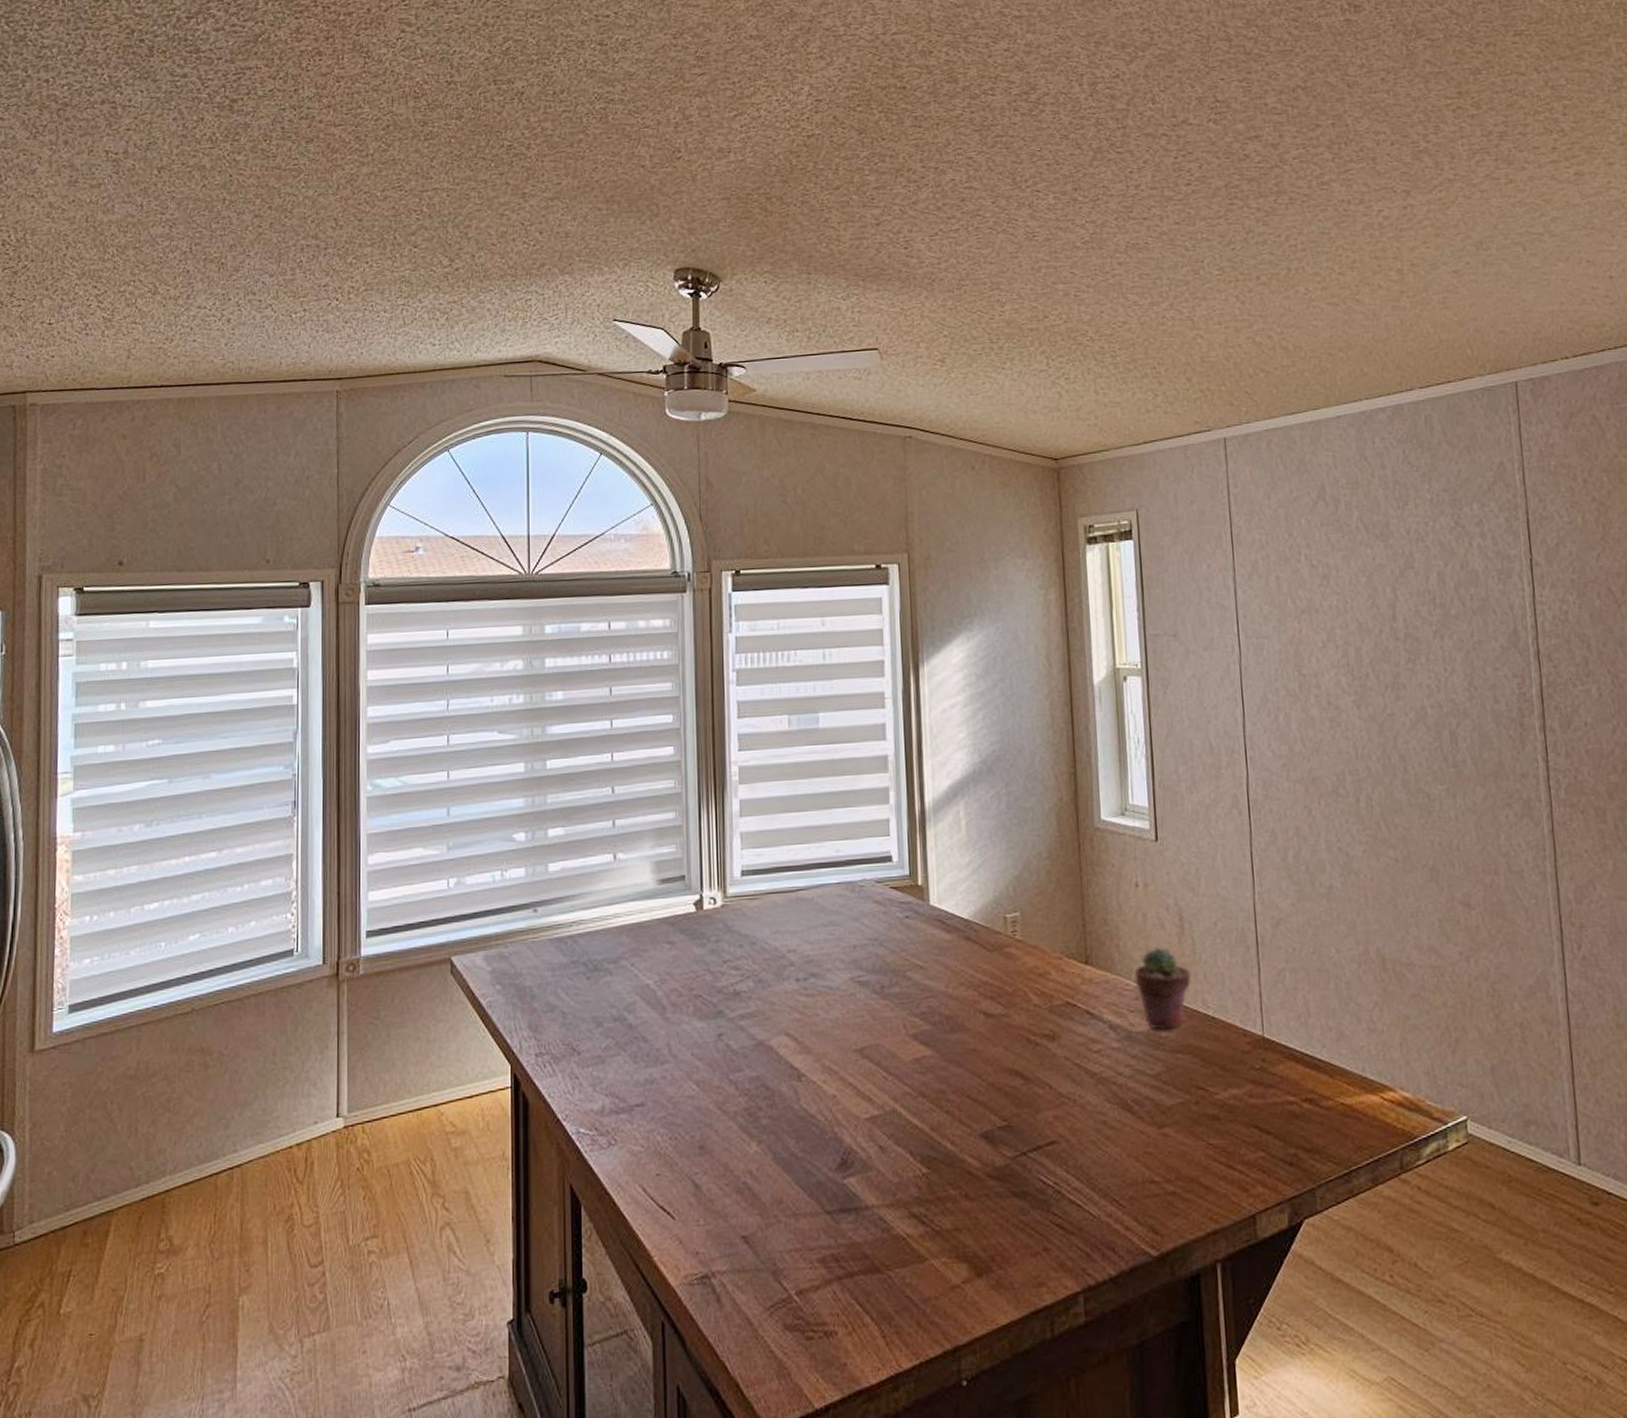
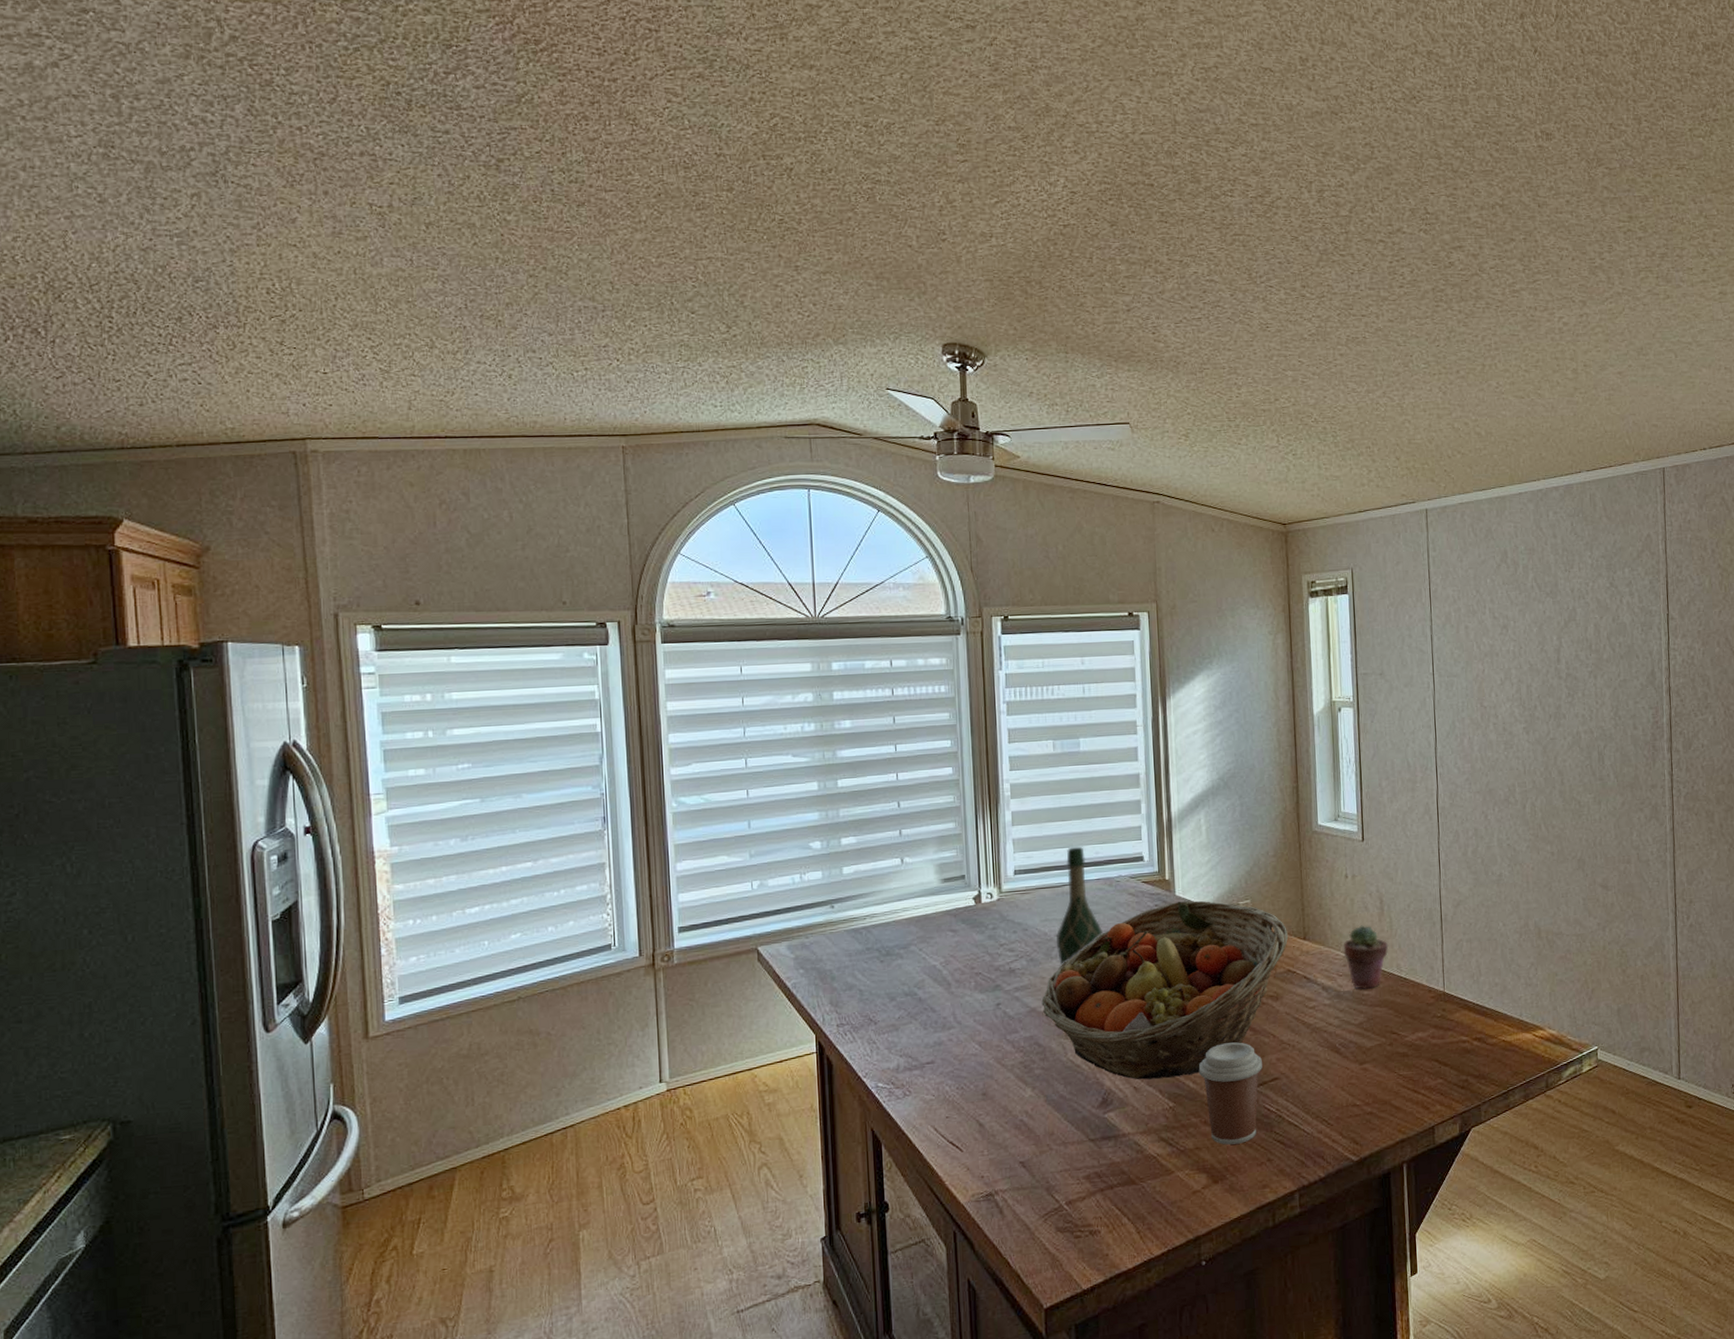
fruit basket: none [770,912,1067,1137] -> present [1041,900,1289,1080]
wine bottle: none [788,842,844,989] -> present [1055,846,1104,966]
coffee cup: none [957,1093,1036,1227] -> present [1198,1042,1262,1145]

